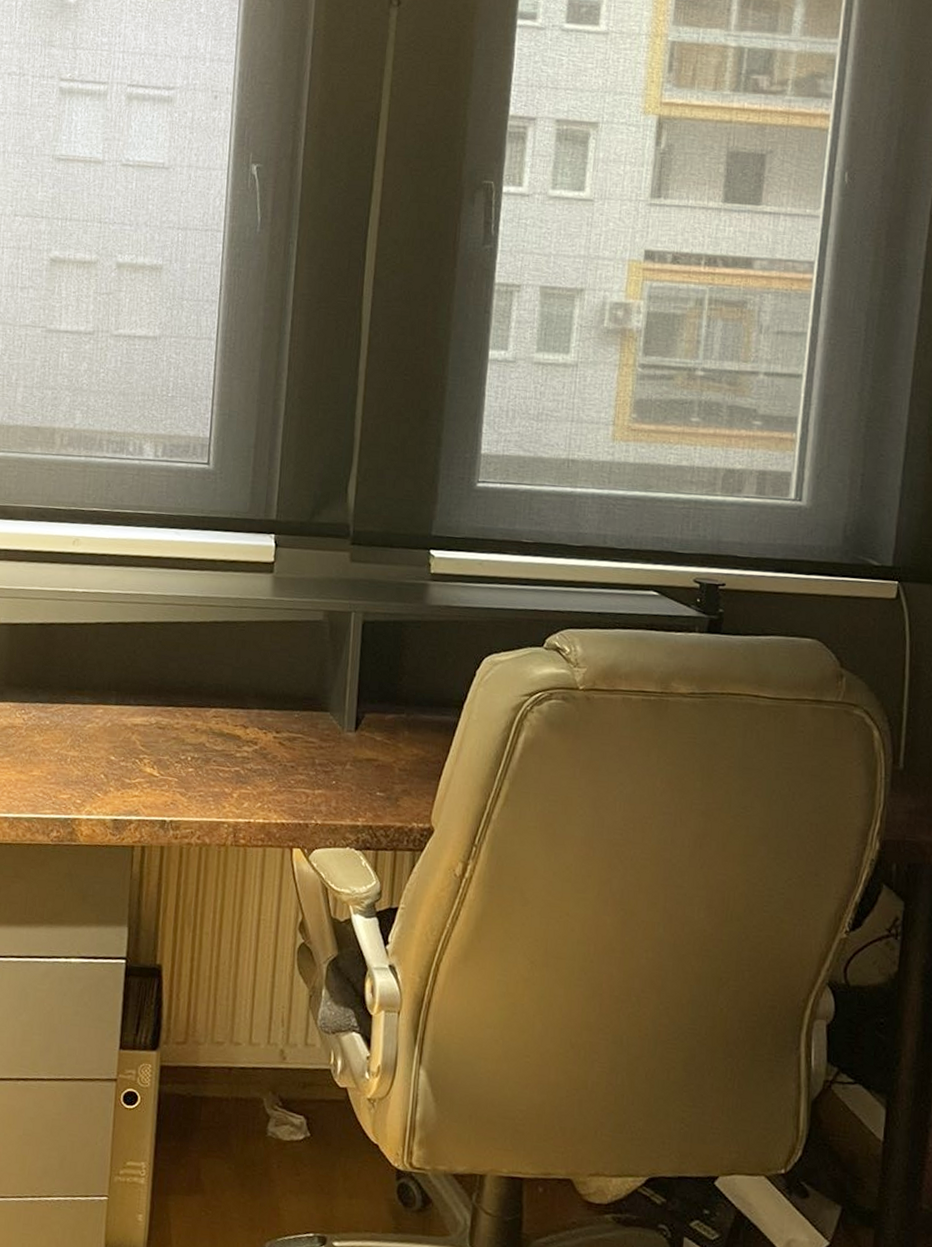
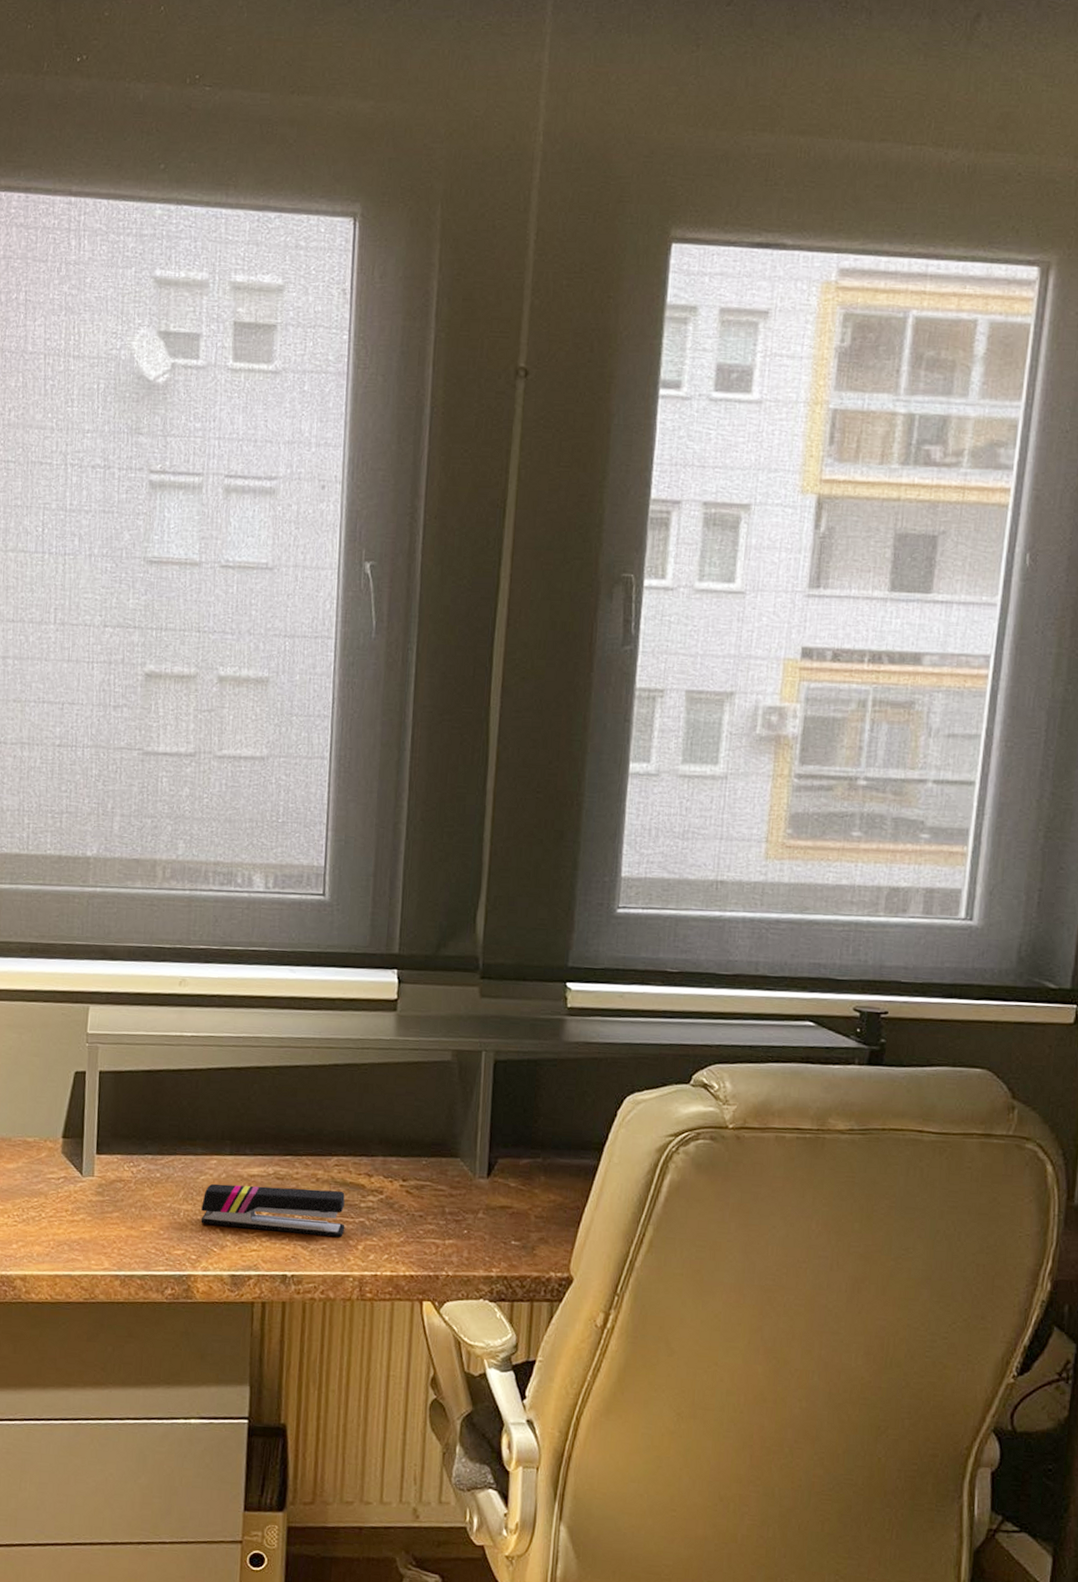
stapler: none [86,731,222,785] -> present [200,1183,345,1237]

